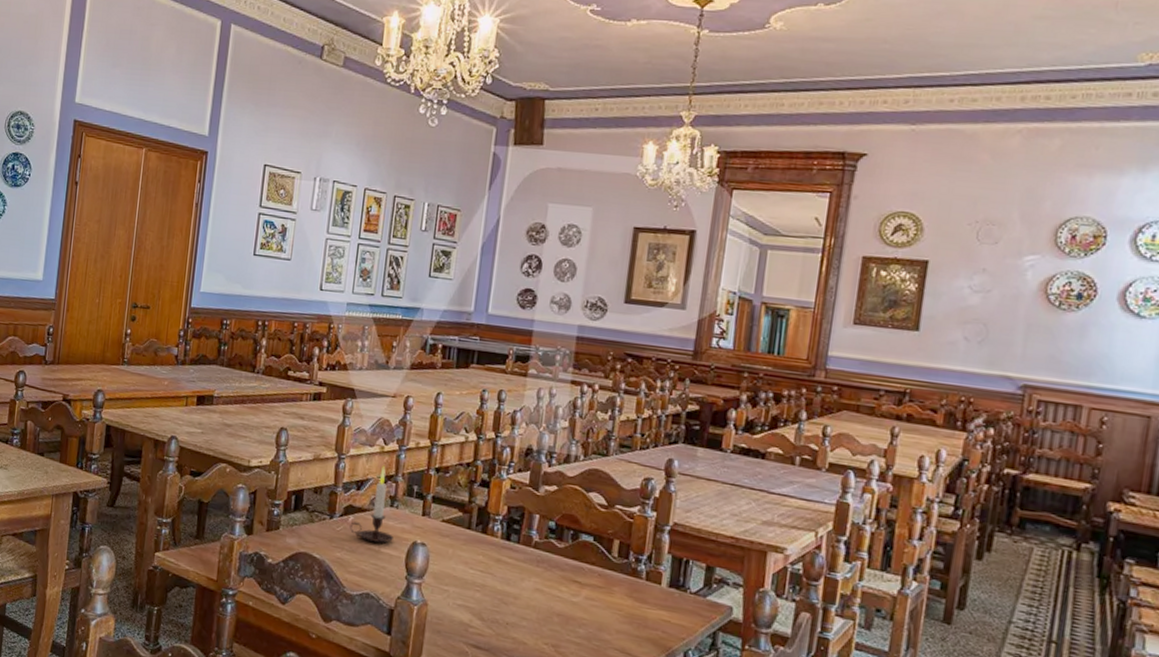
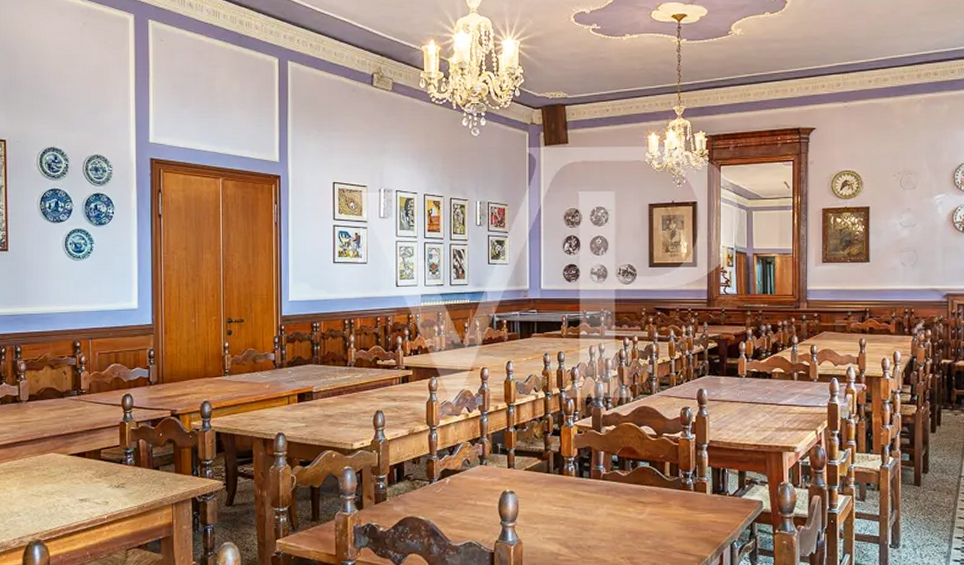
candle: present [349,465,393,543] -> none [447,430,486,497]

